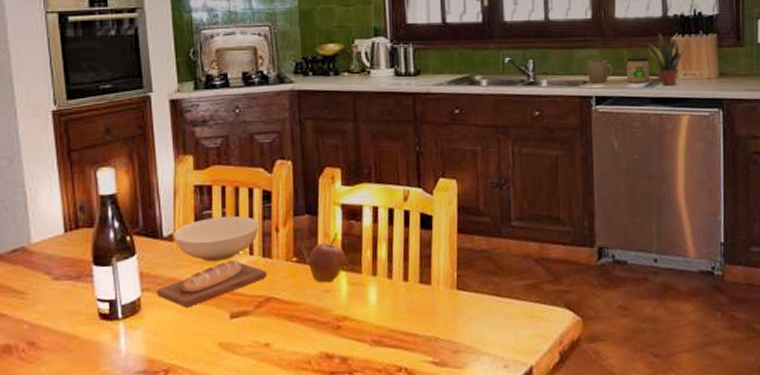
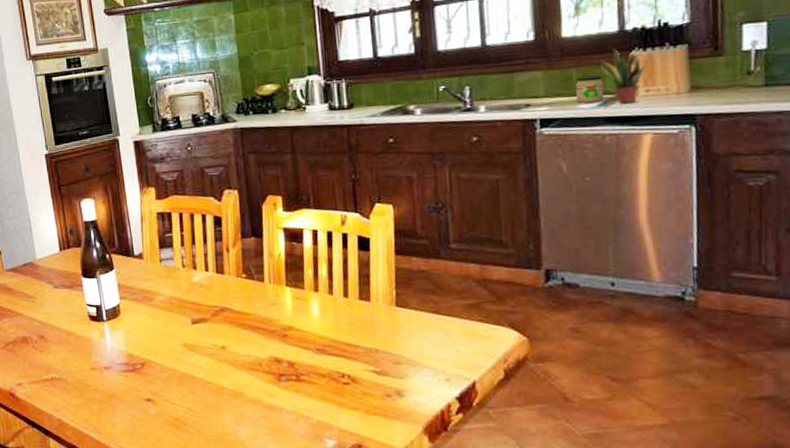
bread loaf: present [156,260,267,308] -> none [131,276,221,314]
bowl: present [172,215,259,262] -> none [142,238,212,277]
fruit: present [309,238,345,283] -> none [256,258,289,297]
mug: present [587,59,613,82] -> none [530,80,560,105]

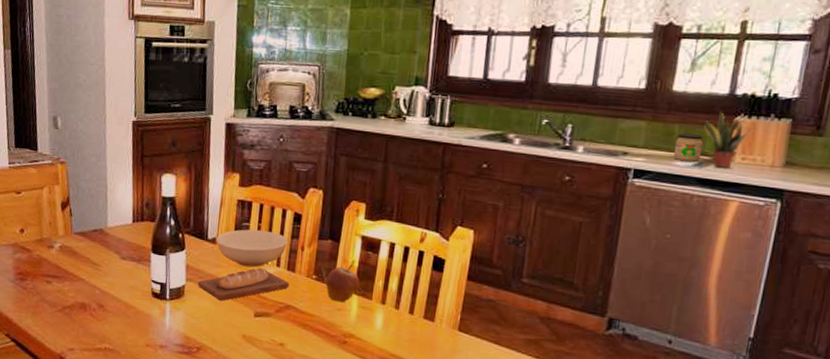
bread loaf: none [131,276,221,314] -> present [197,268,289,301]
bowl: none [142,238,212,277] -> present [215,229,288,268]
fruit: none [256,258,289,297] -> present [326,265,359,303]

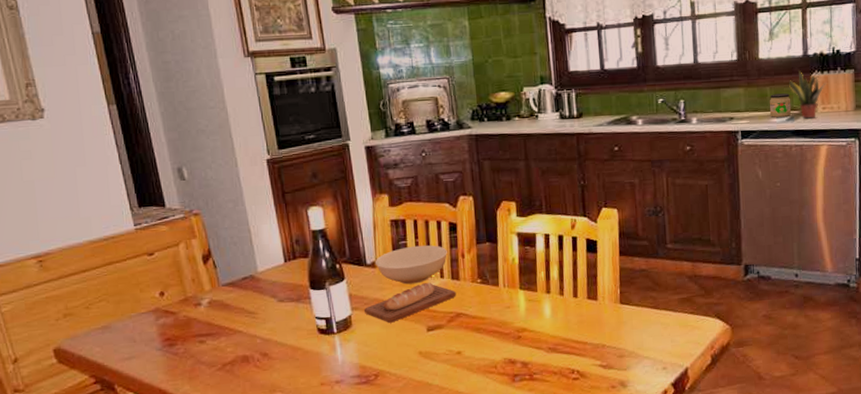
fruit: present [326,265,359,303] -> none [491,262,523,301]

